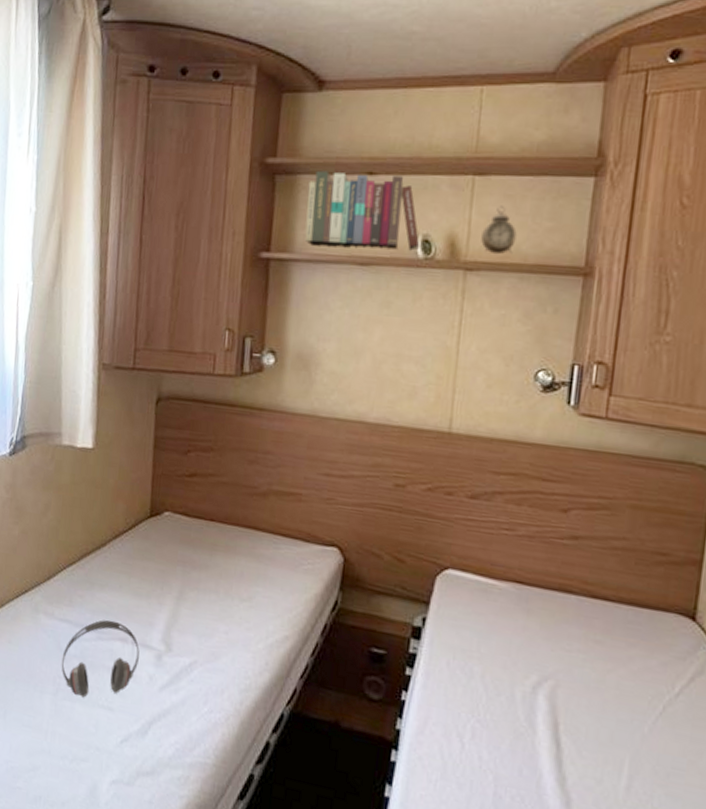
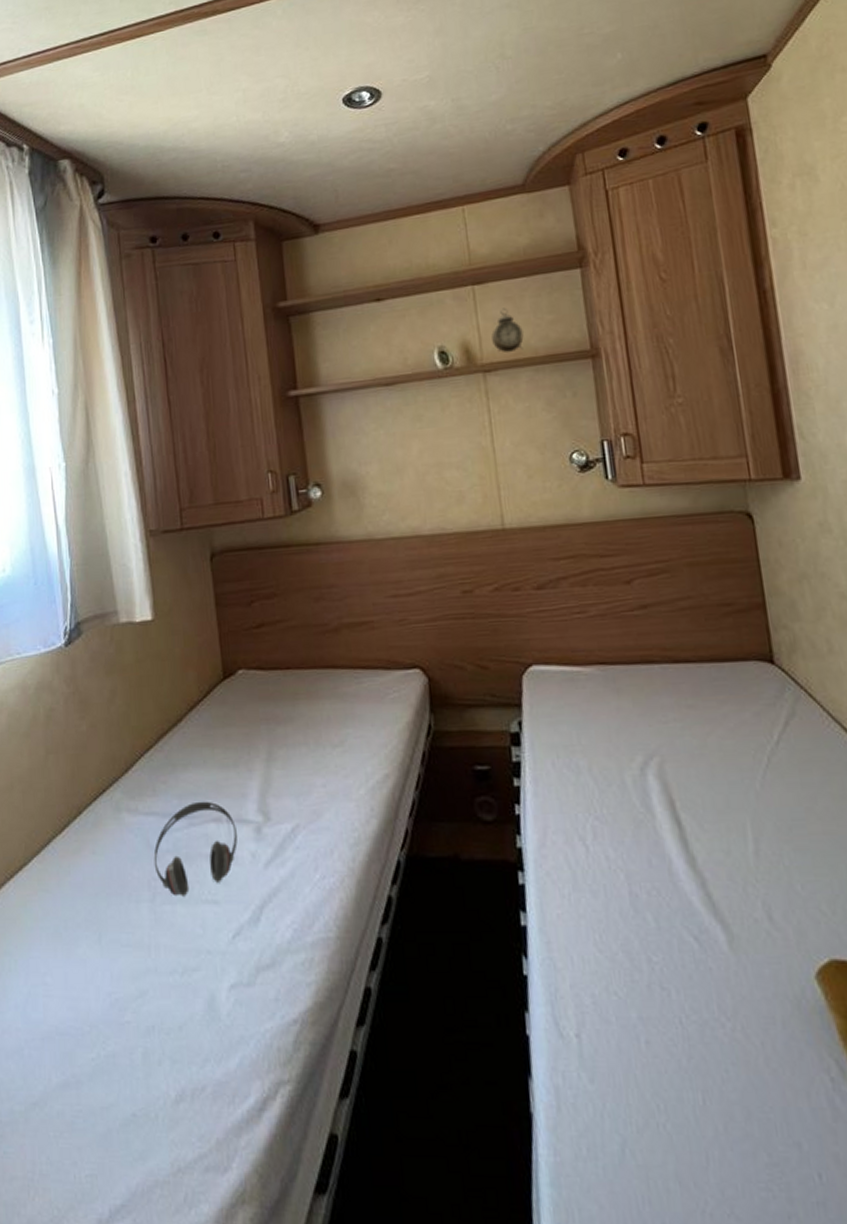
books: present [304,170,420,251] -> none [322,297,438,377]

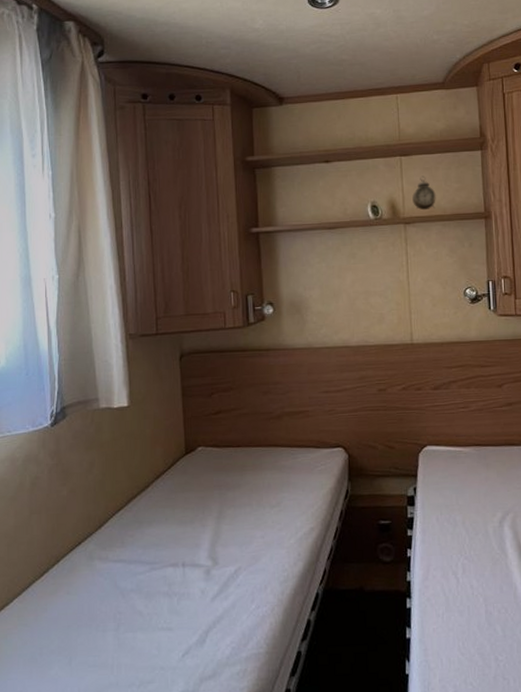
headphones: present [153,801,238,897] -> none [119,550,191,626]

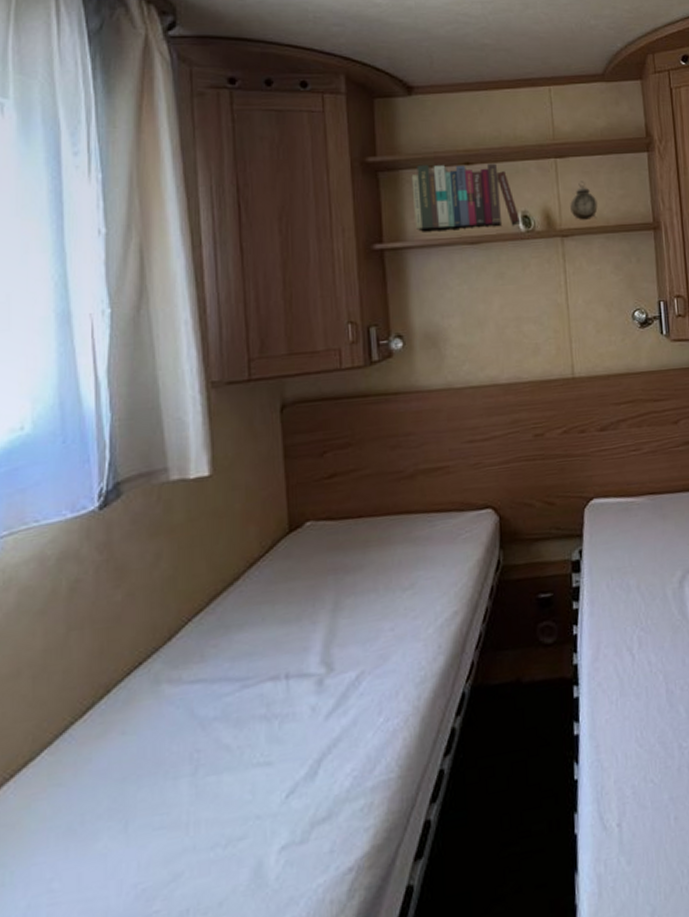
books: none [281,161,370,220] -> present [411,163,521,234]

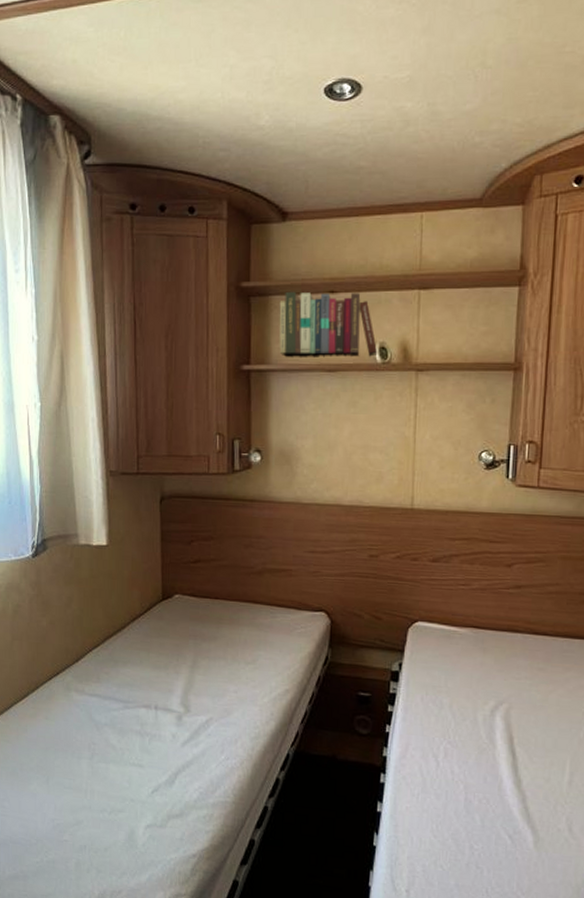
alarm clock: present [570,180,598,221] -> none [428,314,458,357]

